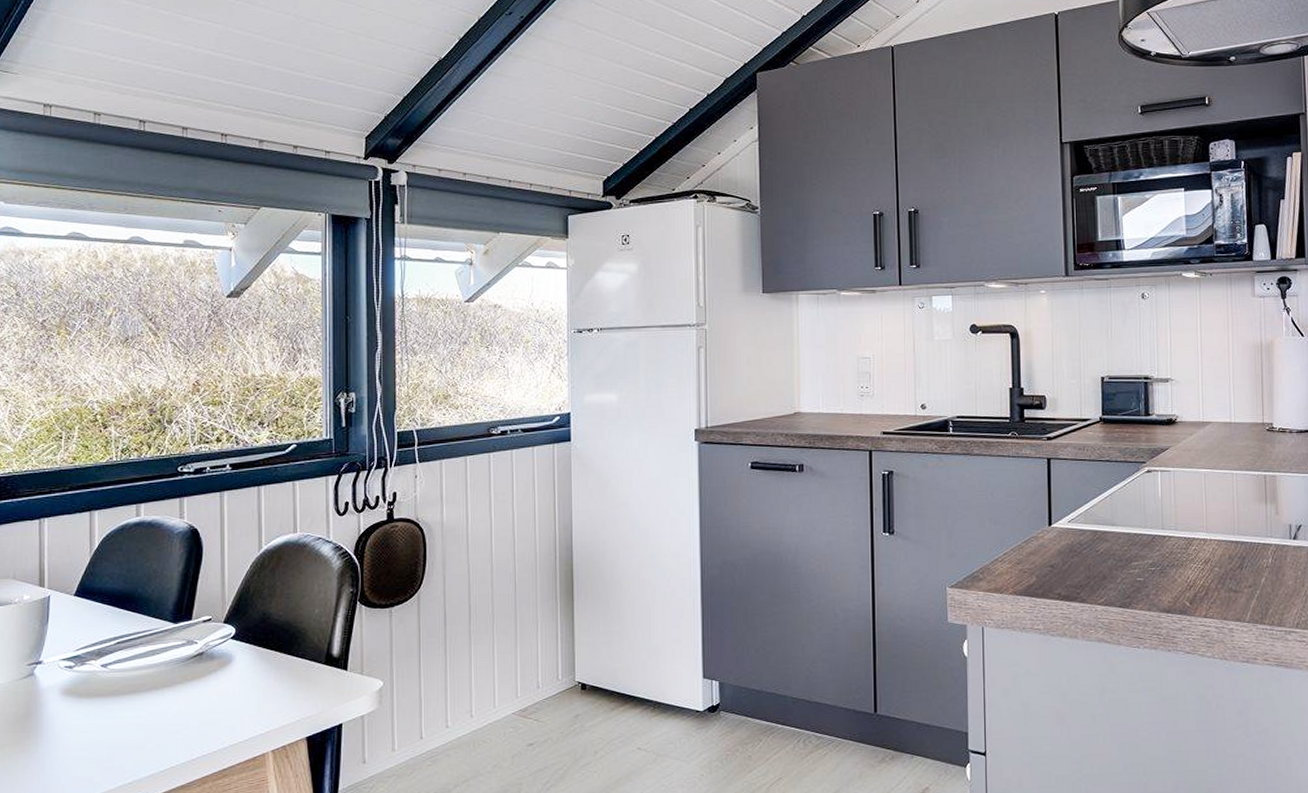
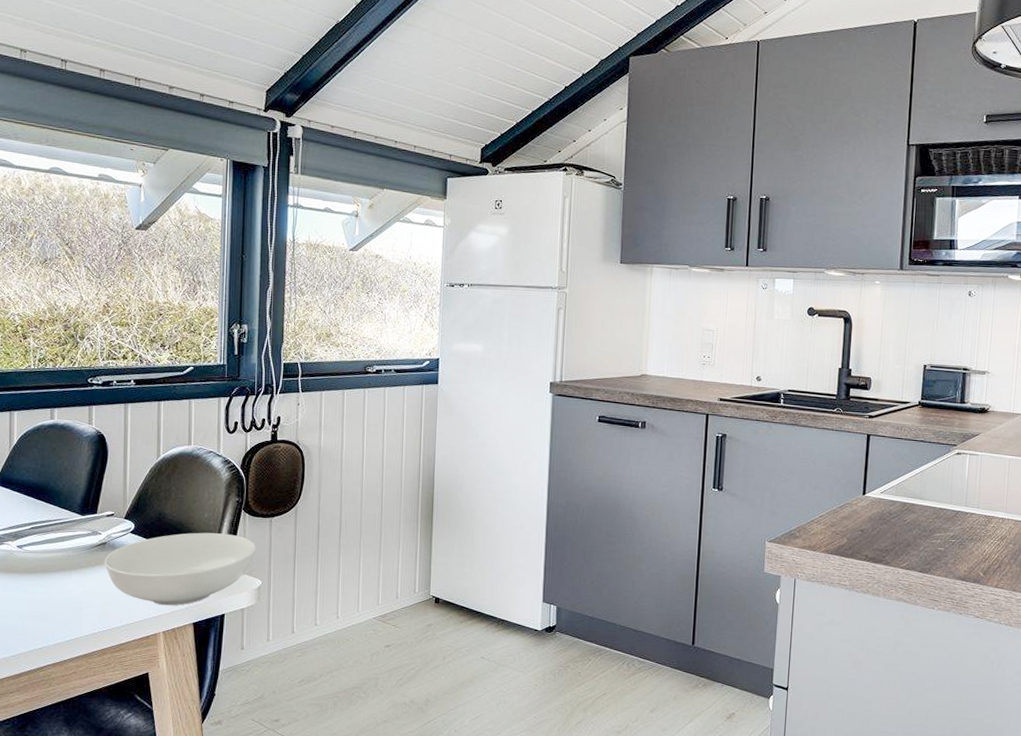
bowl: none [201,630,375,720] -> present [104,532,256,606]

